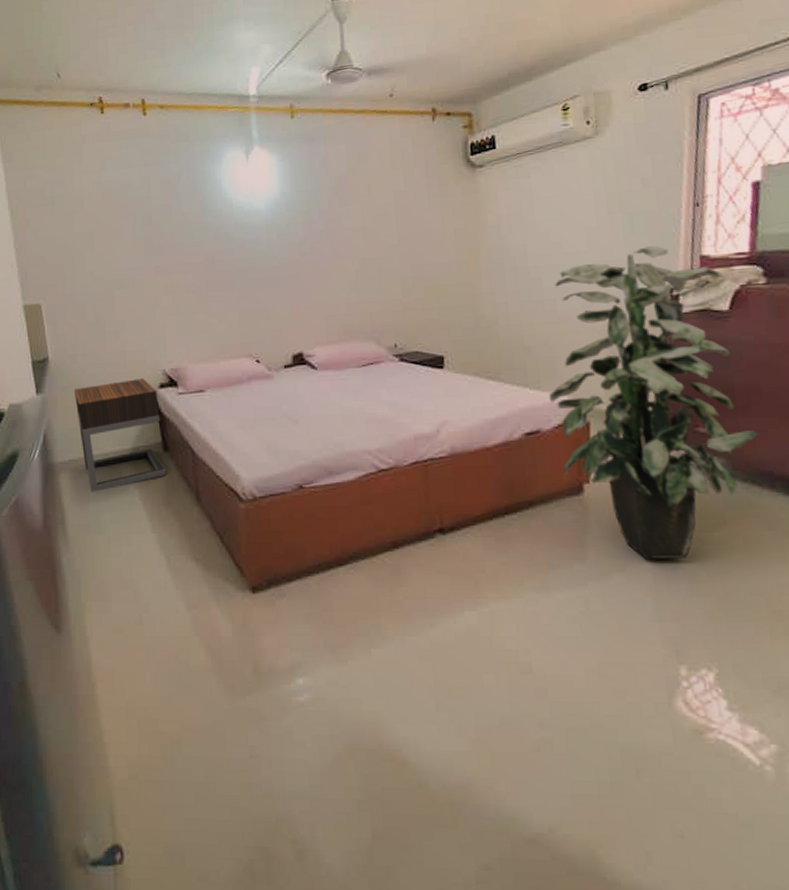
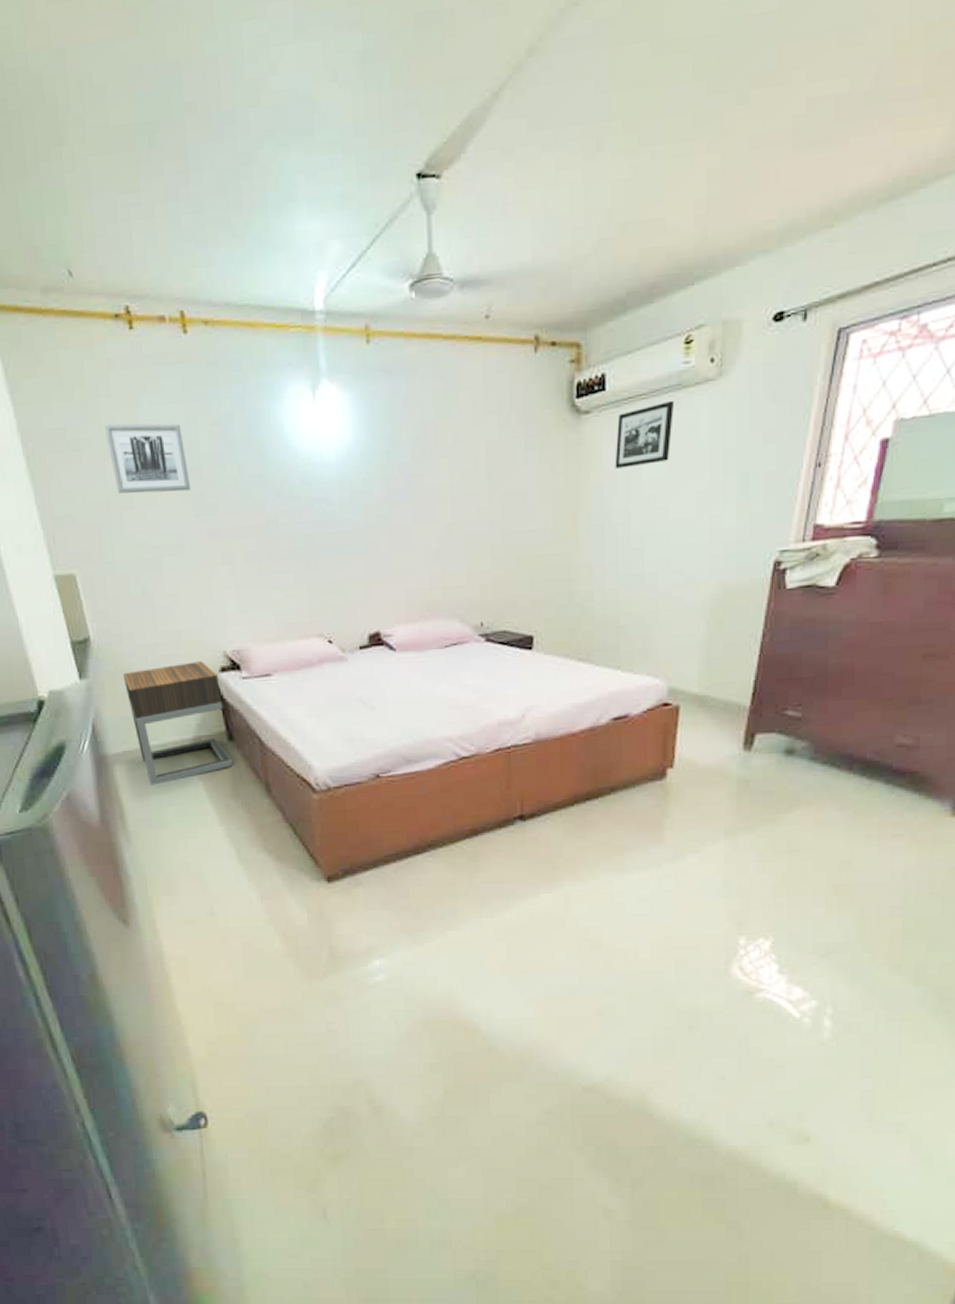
wall art: none [76,183,143,238] -> present [105,423,191,494]
picture frame: none [508,155,559,211] -> present [615,400,675,469]
indoor plant: present [548,246,760,559] -> none [640,513,846,841]

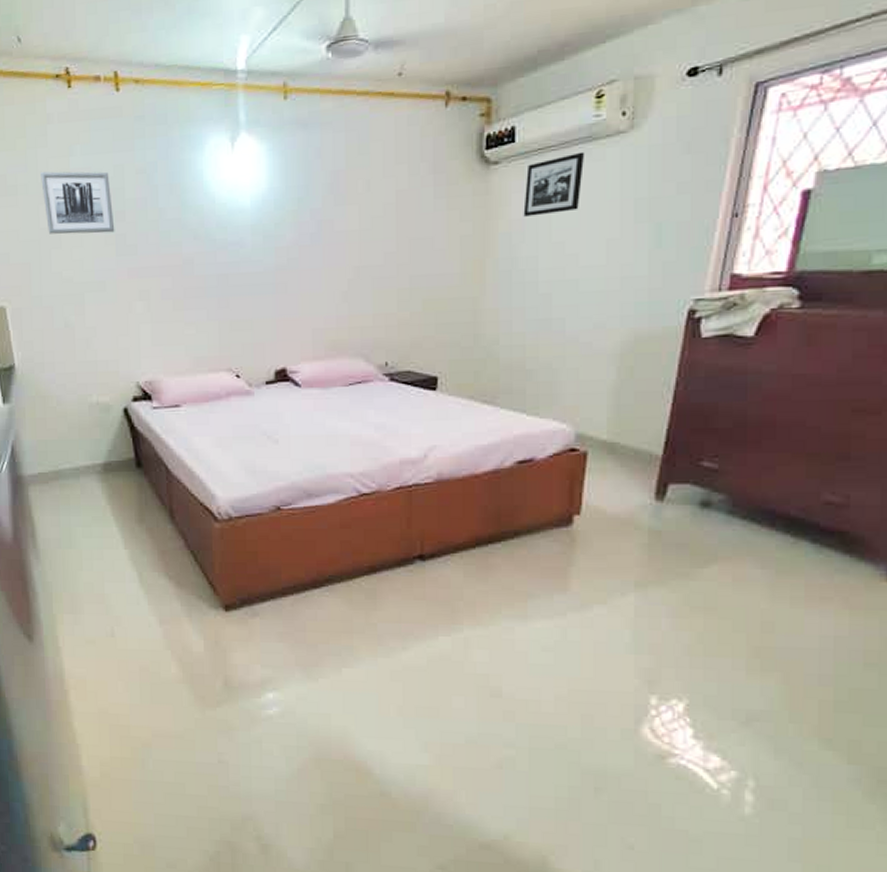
nightstand: present [122,661,233,786] -> none [42,390,139,507]

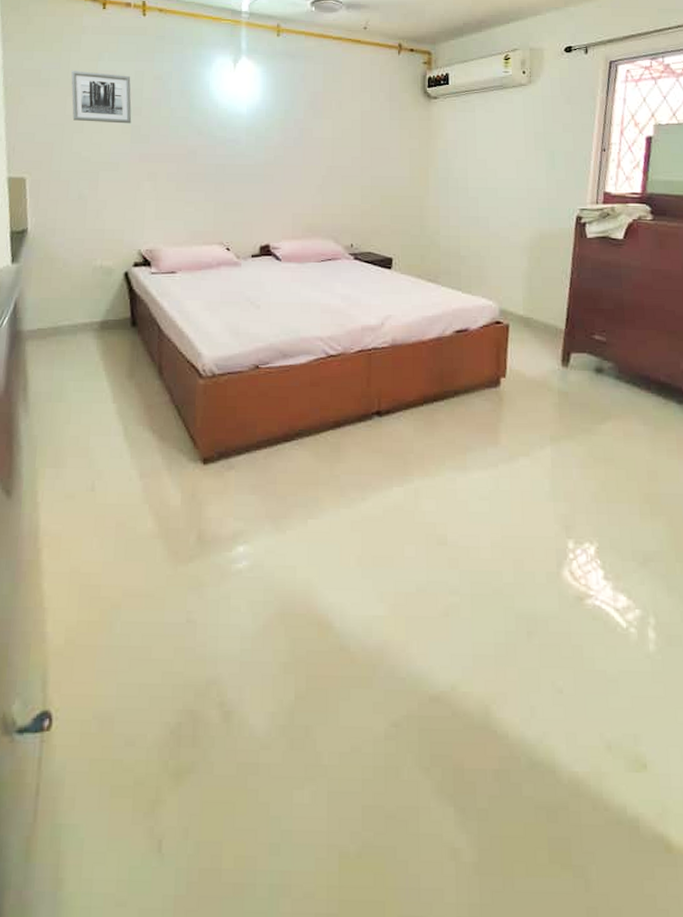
picture frame: present [523,151,585,217] -> none [456,96,499,139]

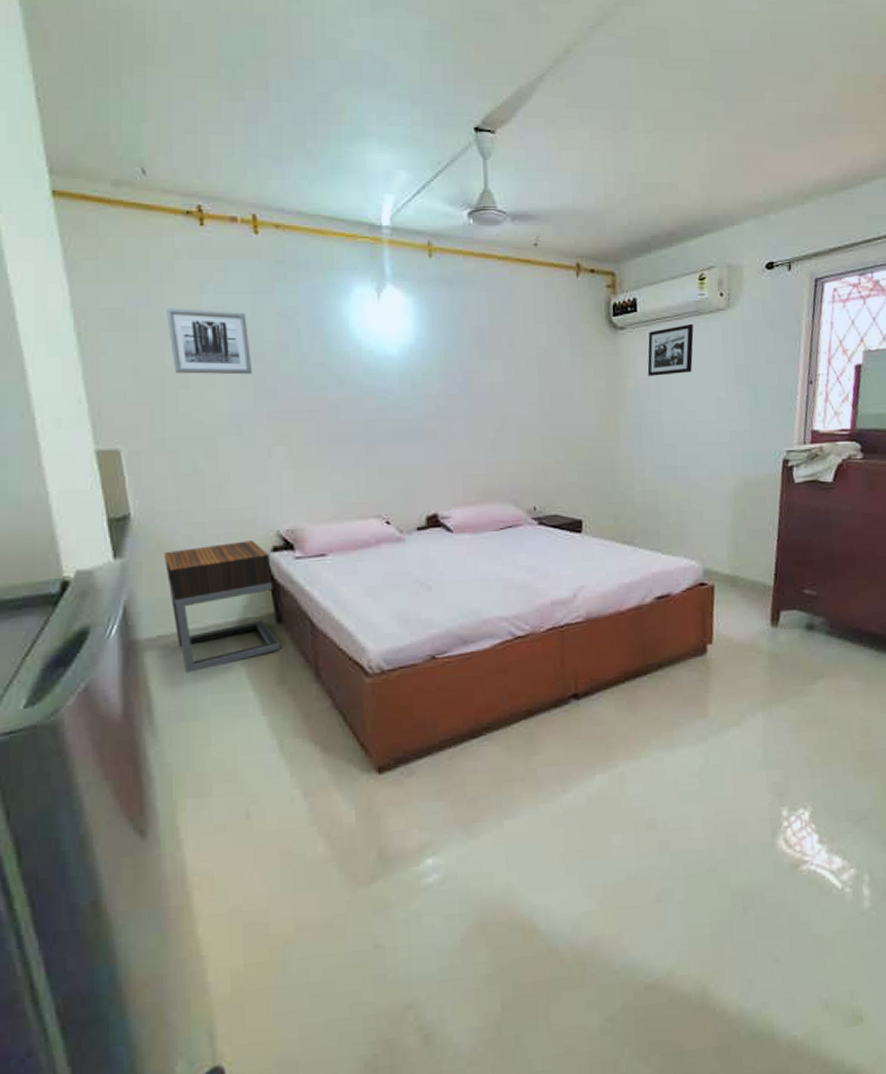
nightstand: none [49,256,132,361] -> present [163,540,280,673]
picture frame: none [456,96,499,139] -> present [647,323,694,376]

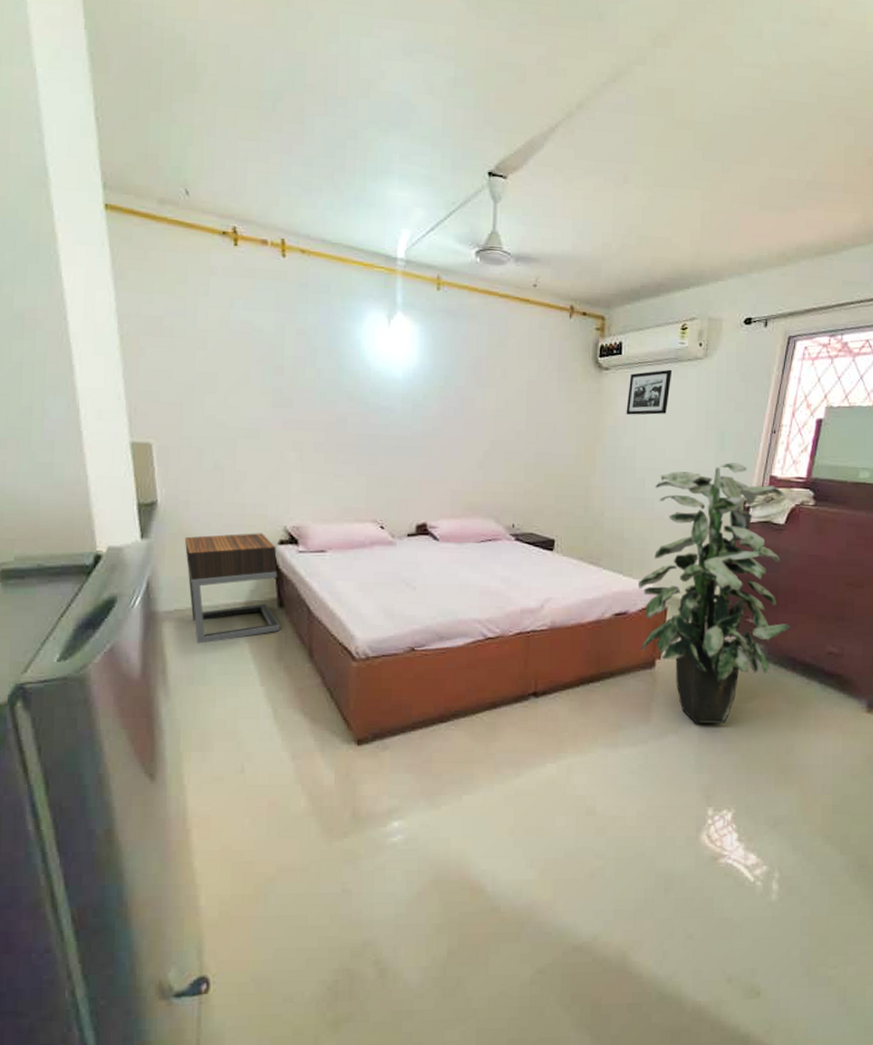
wall art: present [167,308,253,375] -> none [199,319,273,385]
indoor plant: none [678,419,852,713] -> present [637,463,791,724]

